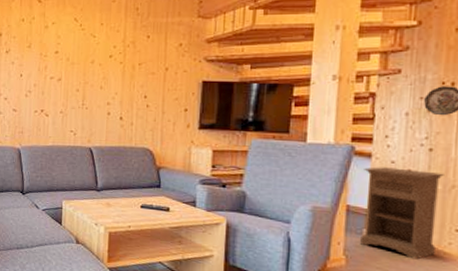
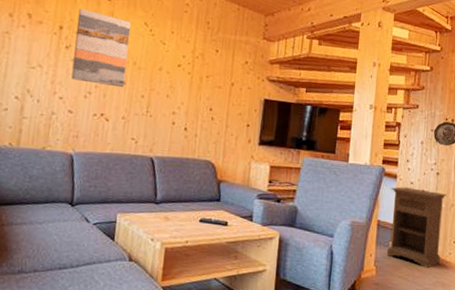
wall art: none [13,13,62,84] -> present [71,8,132,88]

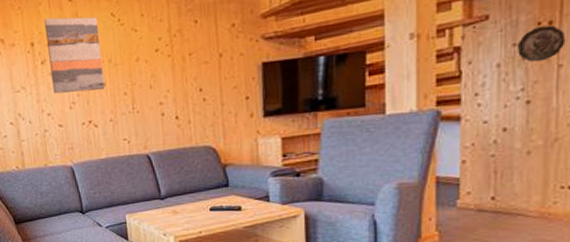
nightstand: present [387,187,447,268] -> none [453,126,545,225]

